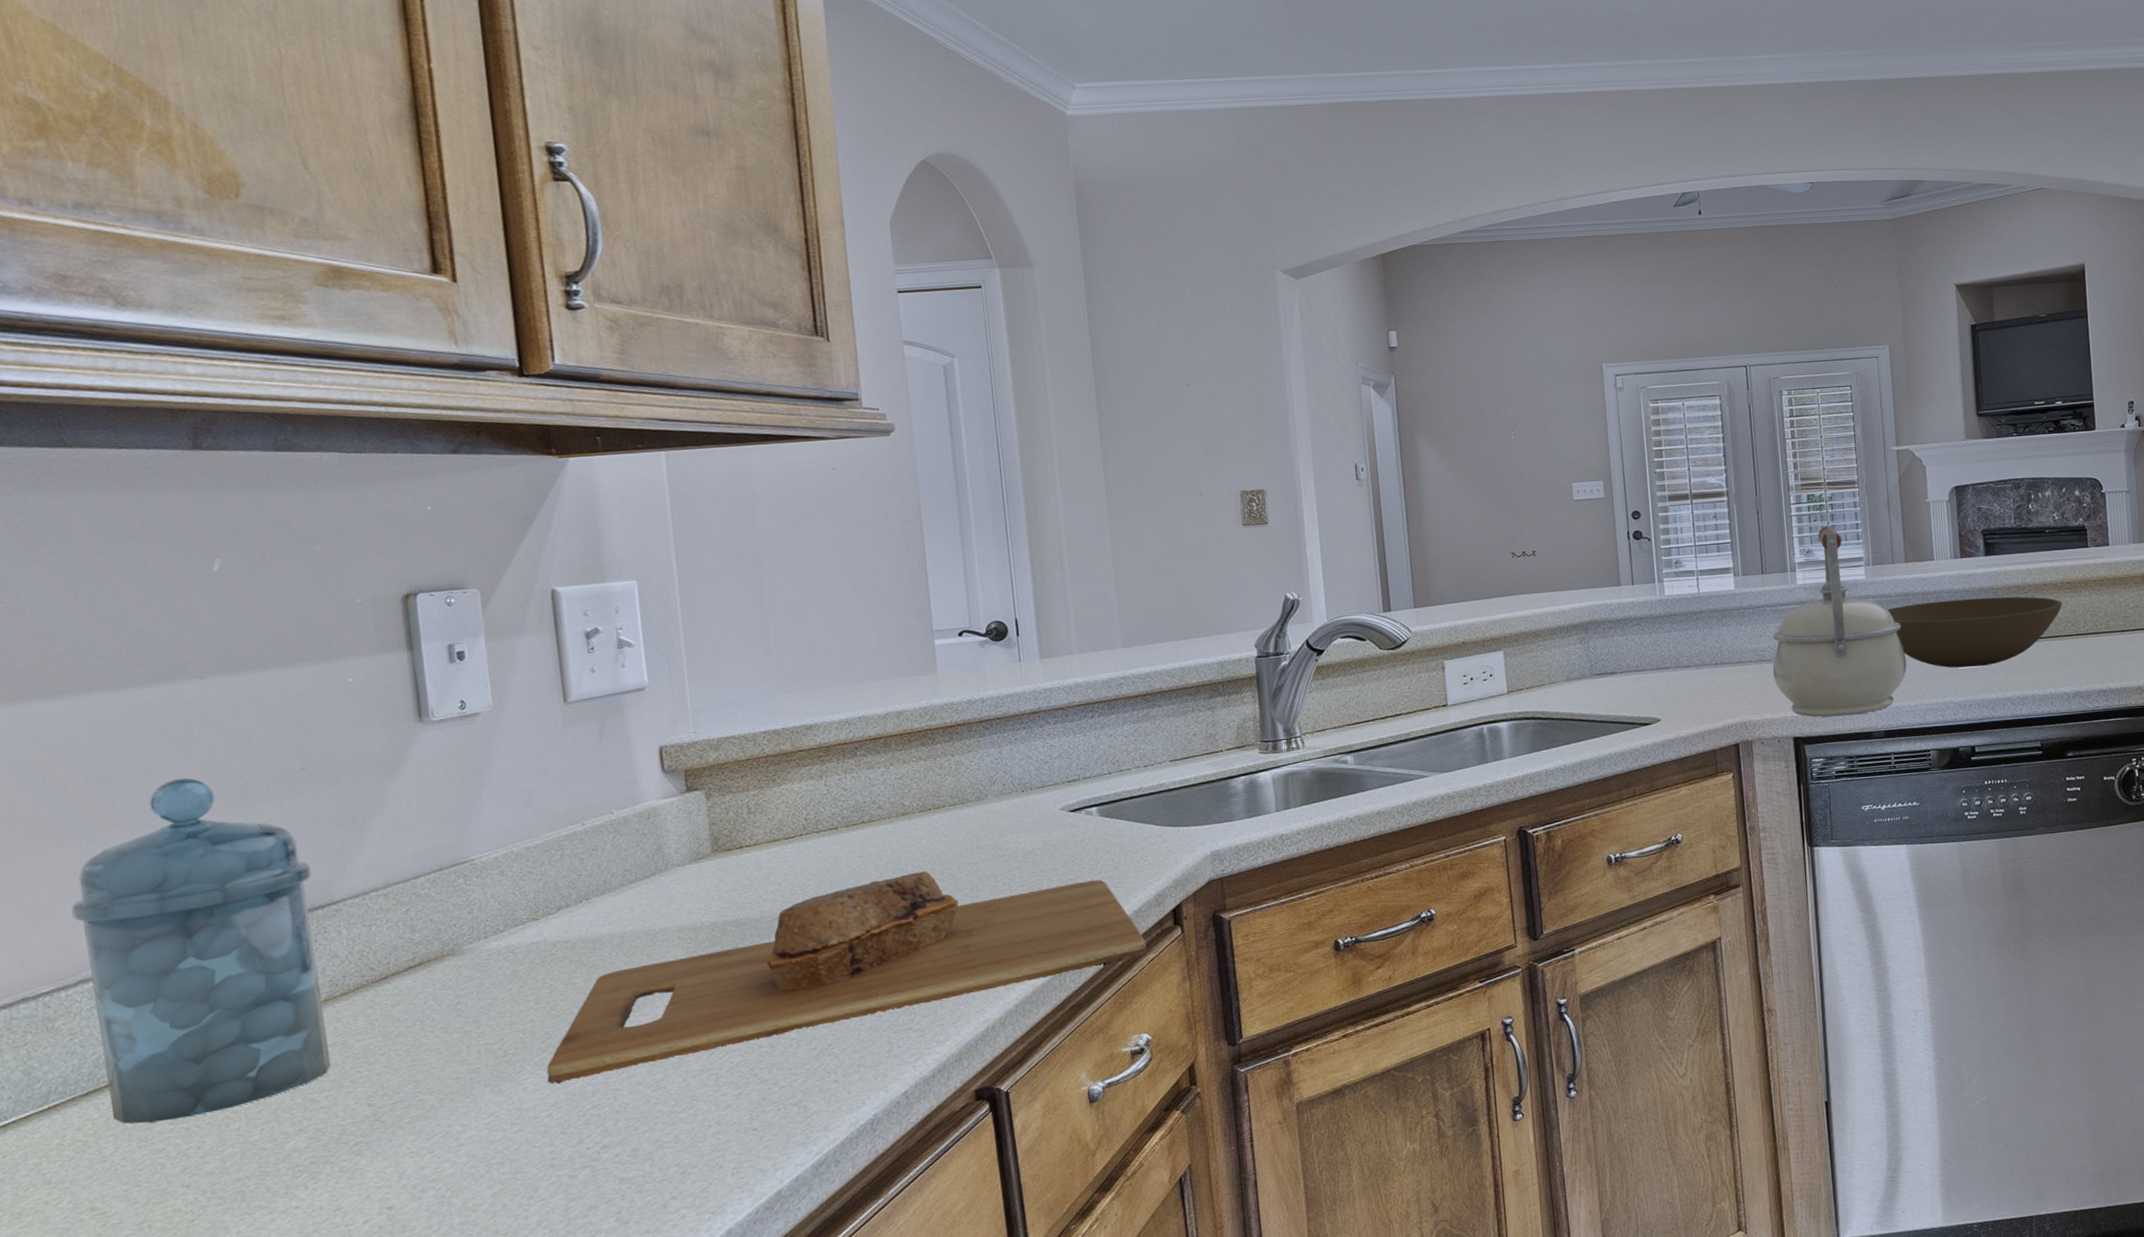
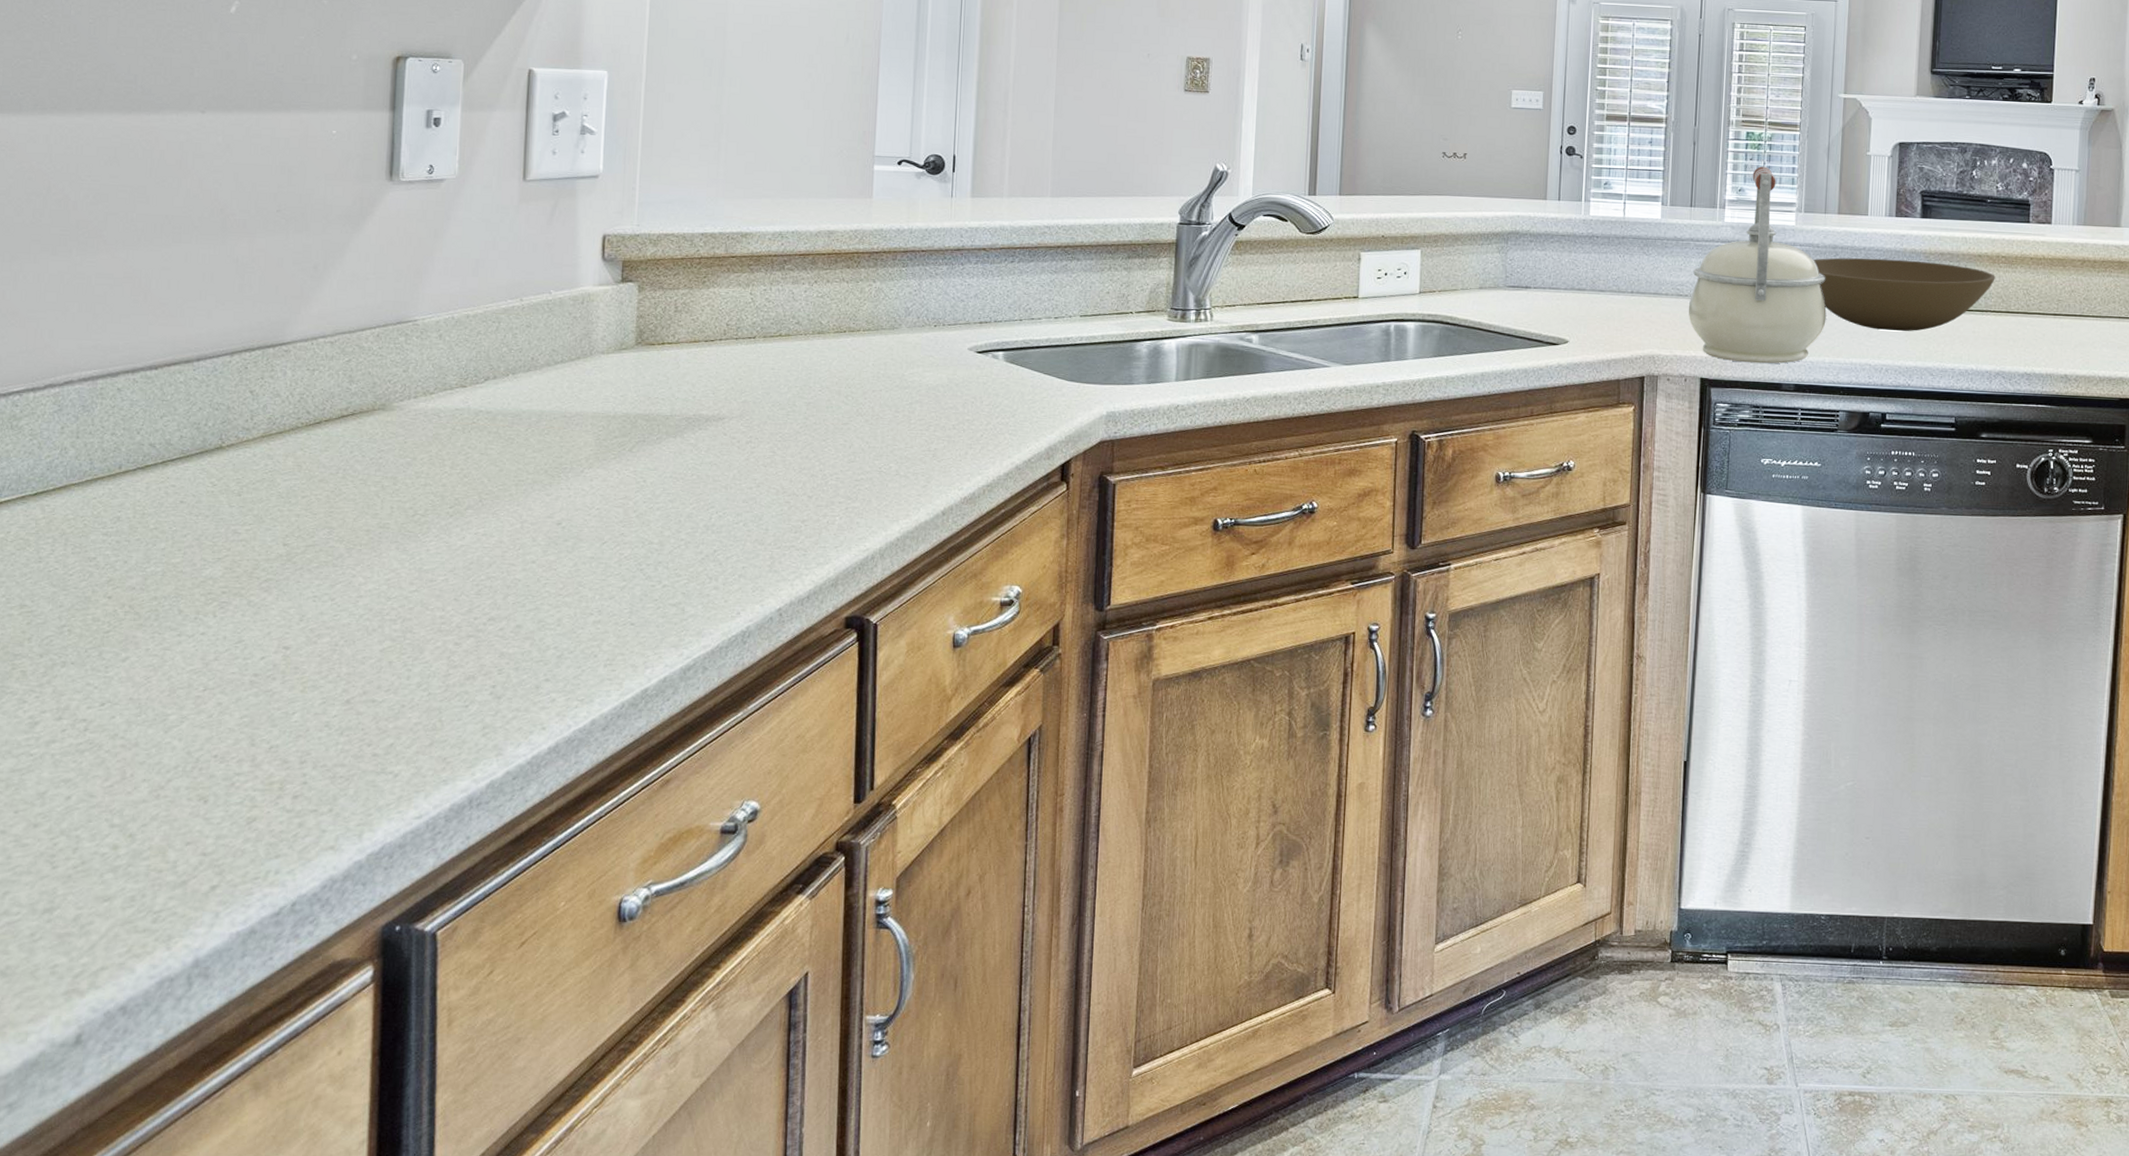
canister: present [71,777,331,1124] -> none [52,204,270,531]
cutting board: present [547,871,1148,1084] -> none [449,392,1032,550]

